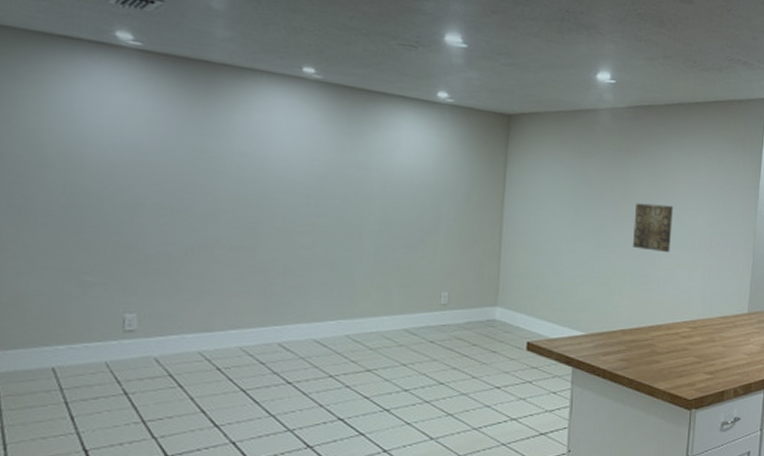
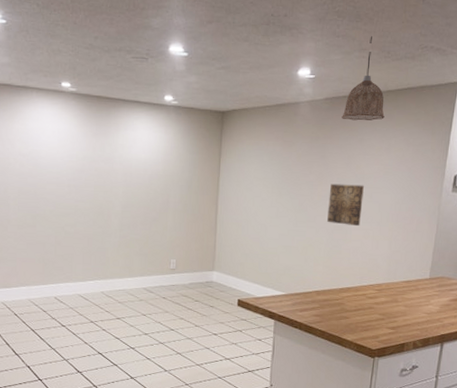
pendant lamp: none [646,43,693,134] -> present [342,36,385,121]

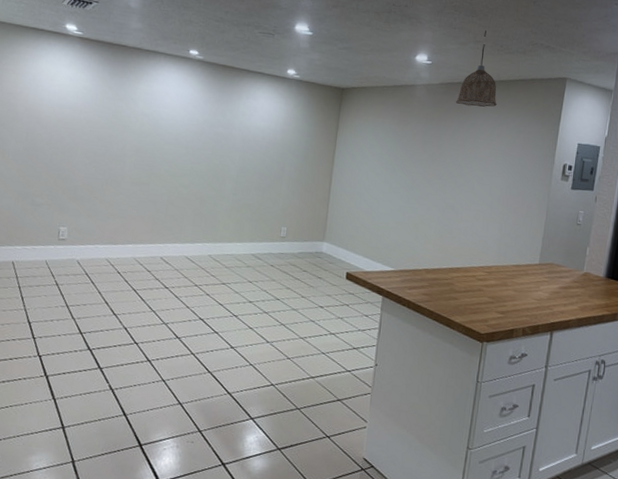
wall art: present [327,183,364,226] -> none [439,164,476,207]

